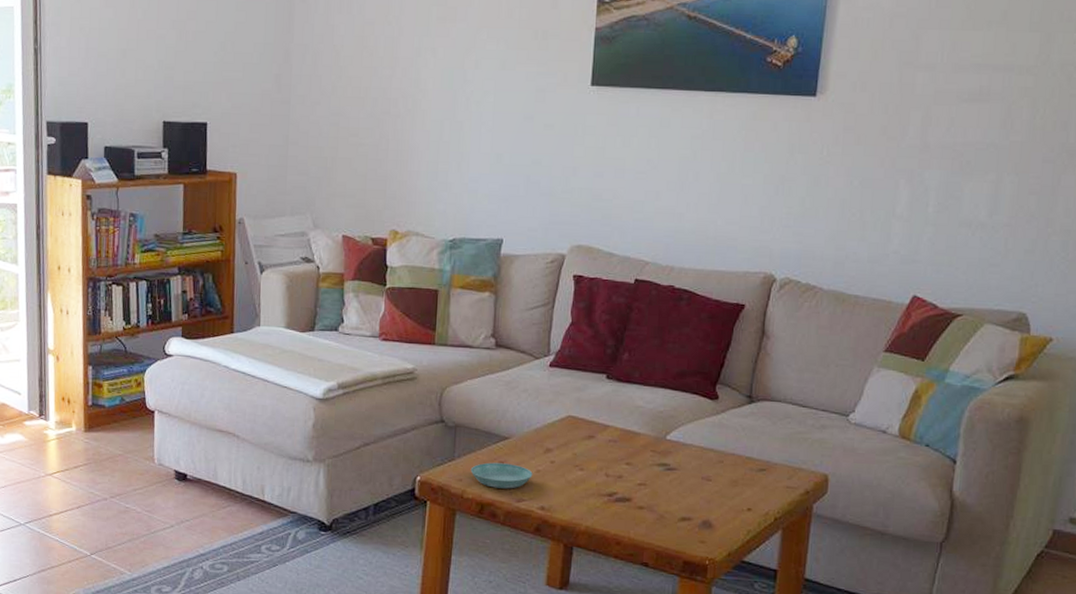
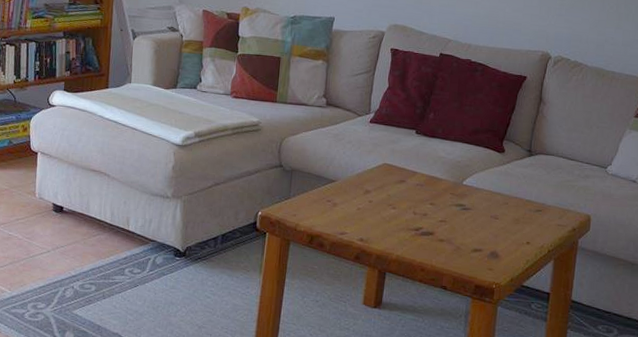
saucer: present [470,462,533,489] -> none [303,201,354,224]

